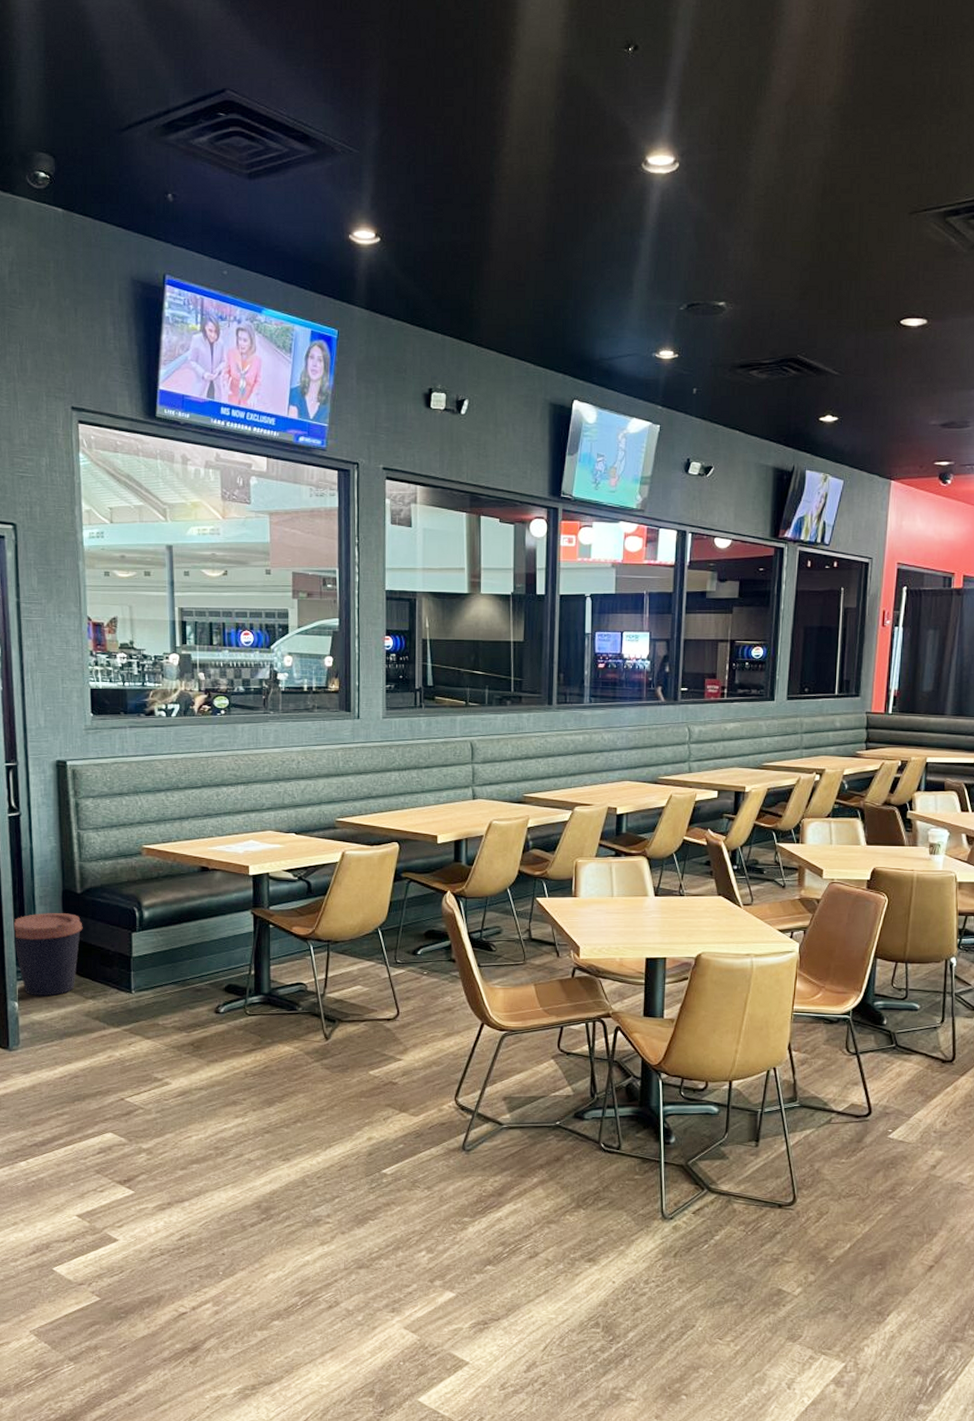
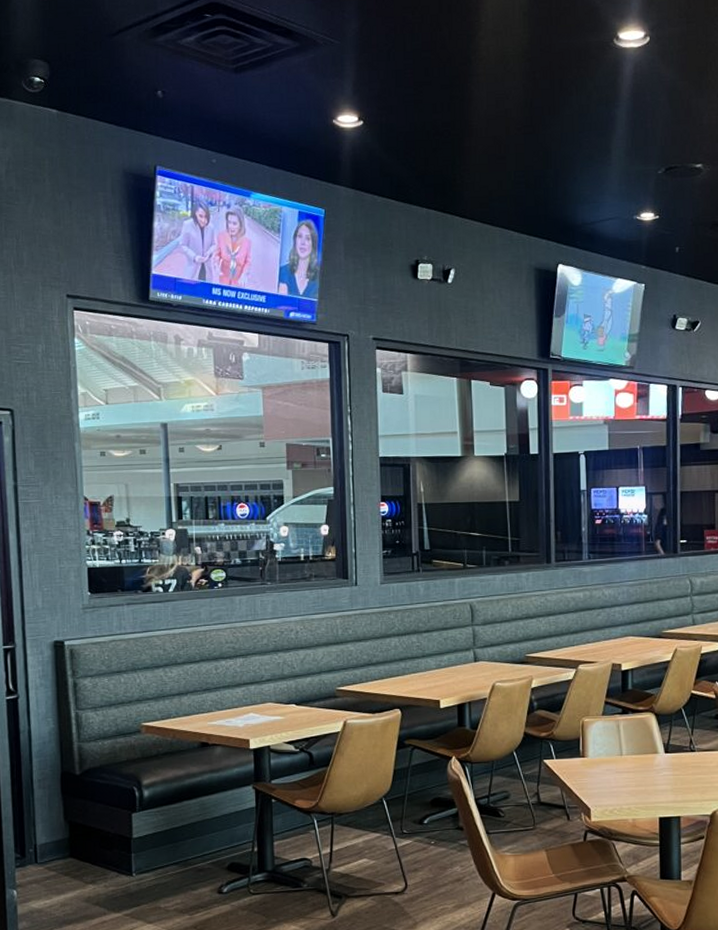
coffee cup: present [13,913,83,997] -> none [12,796,82,883]

